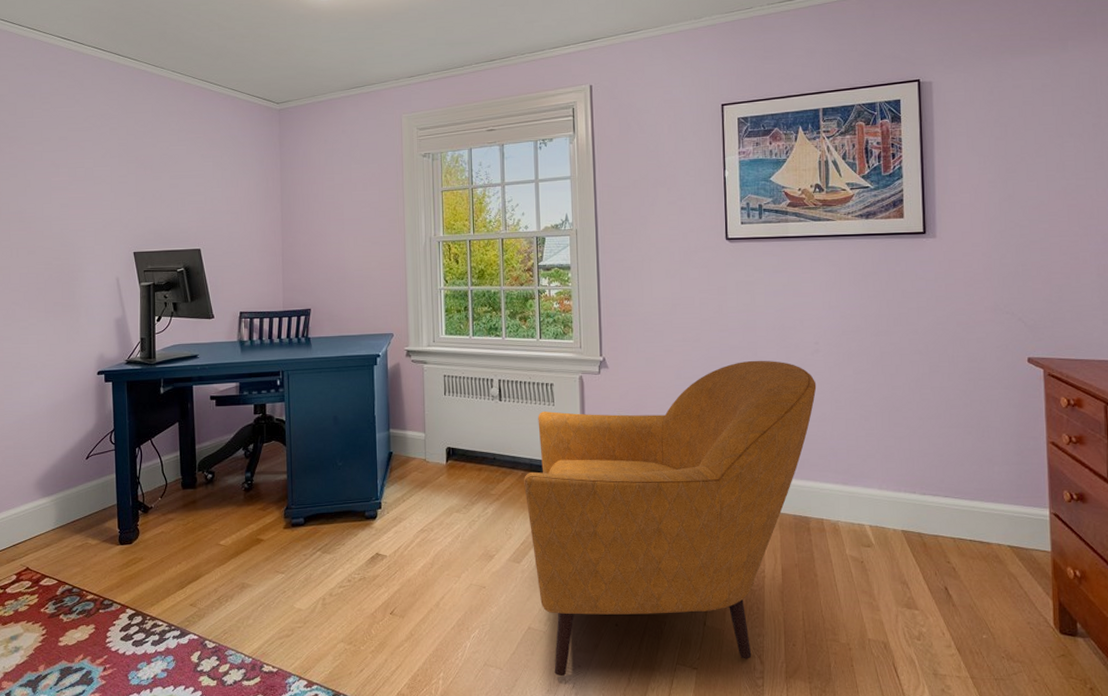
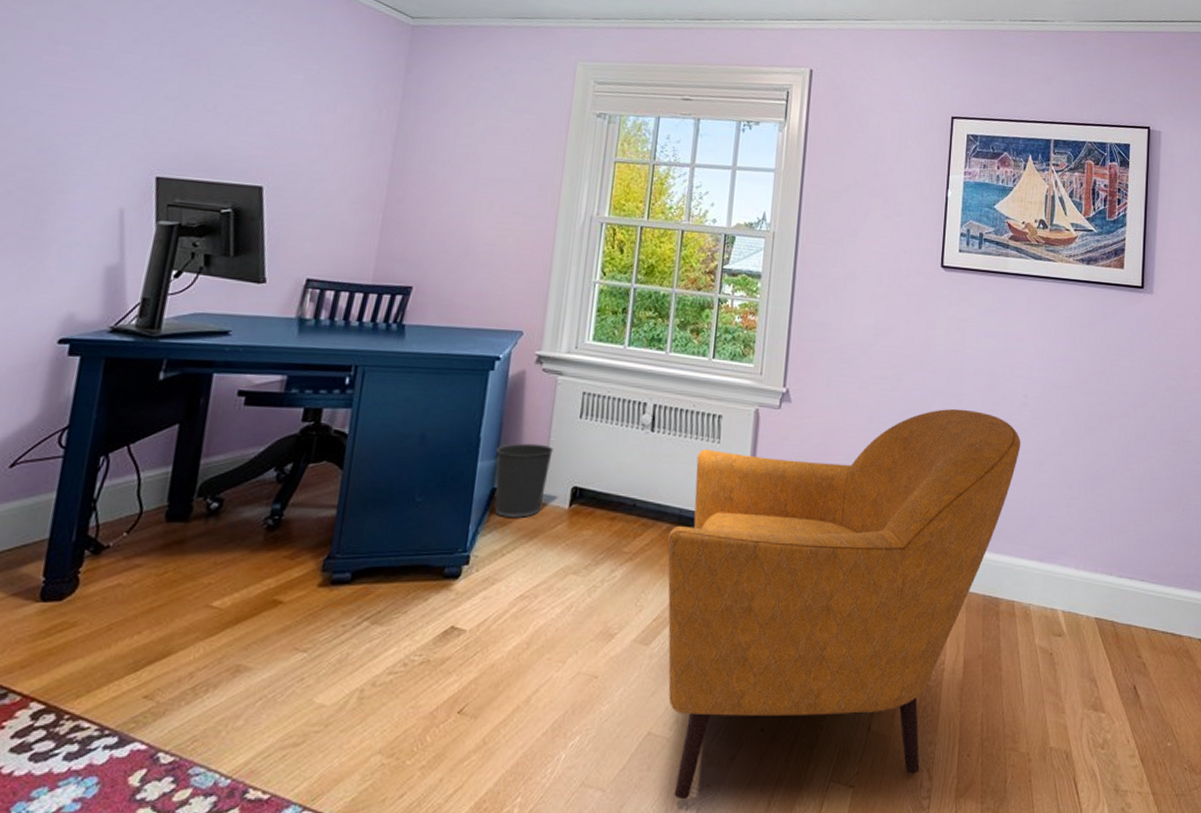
wastebasket: none [387,417,428,473] -> present [494,443,553,518]

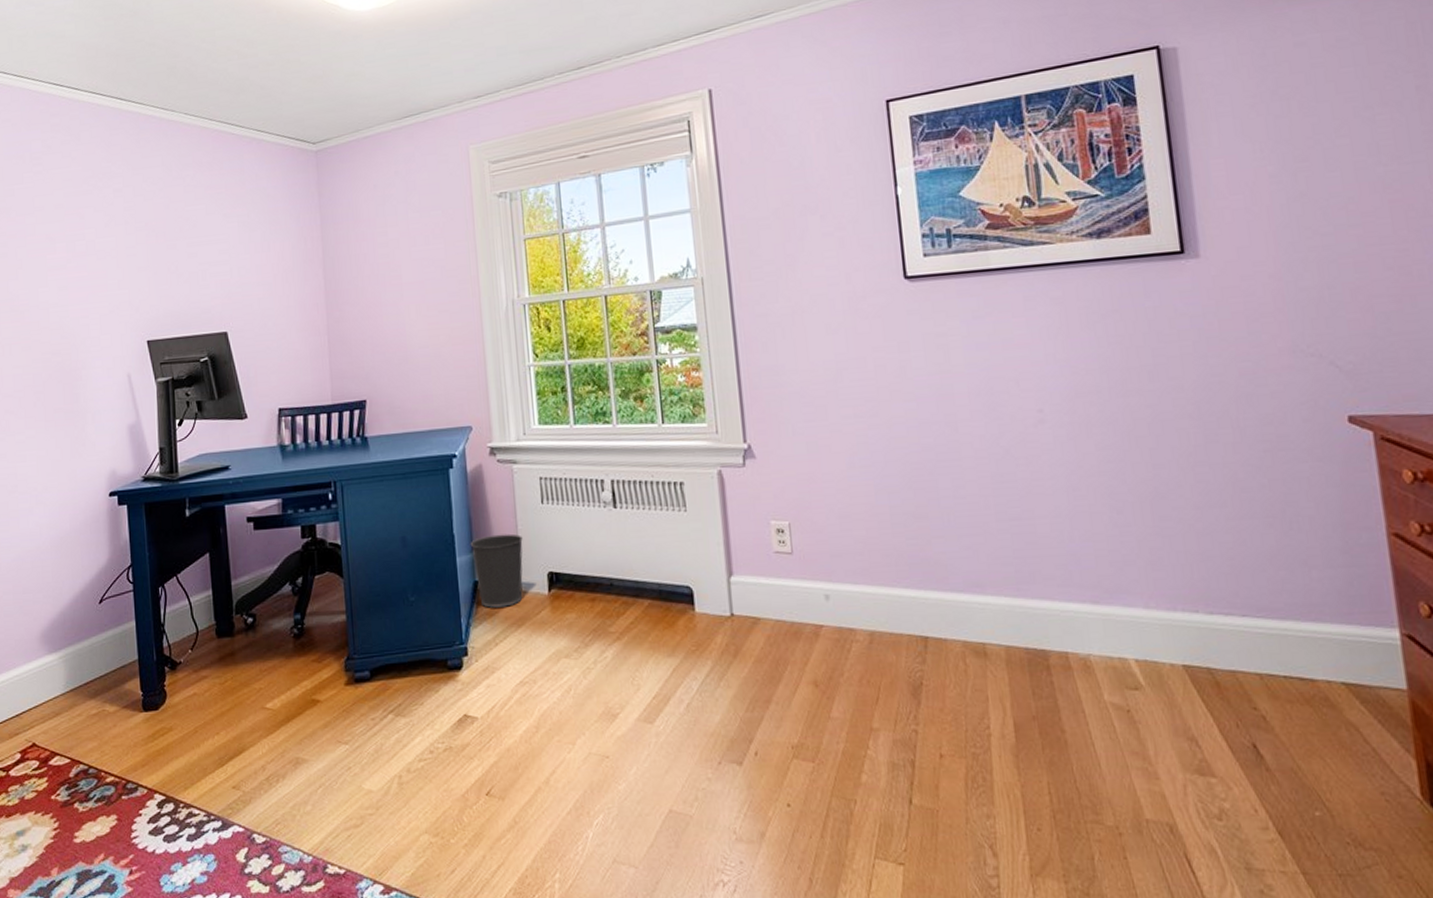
armchair: present [667,408,1021,800] -> none [652,437,1045,877]

